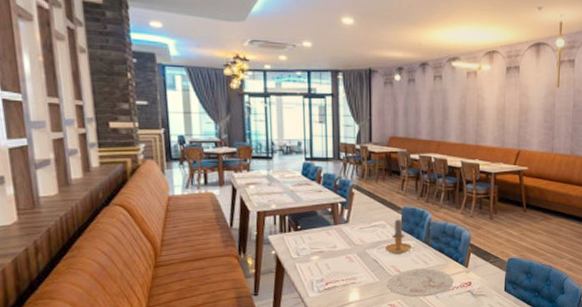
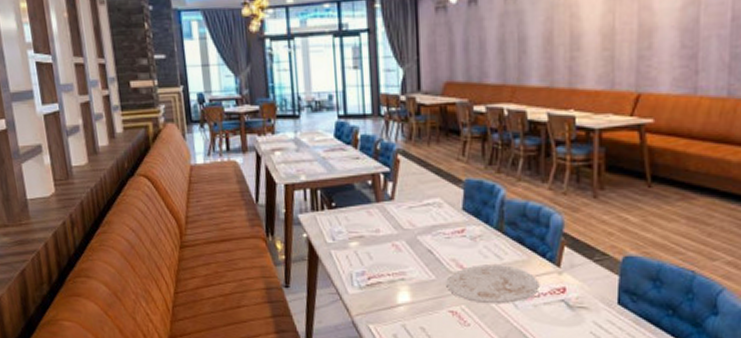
candle: present [384,218,412,254] -> none [441,194,478,243]

